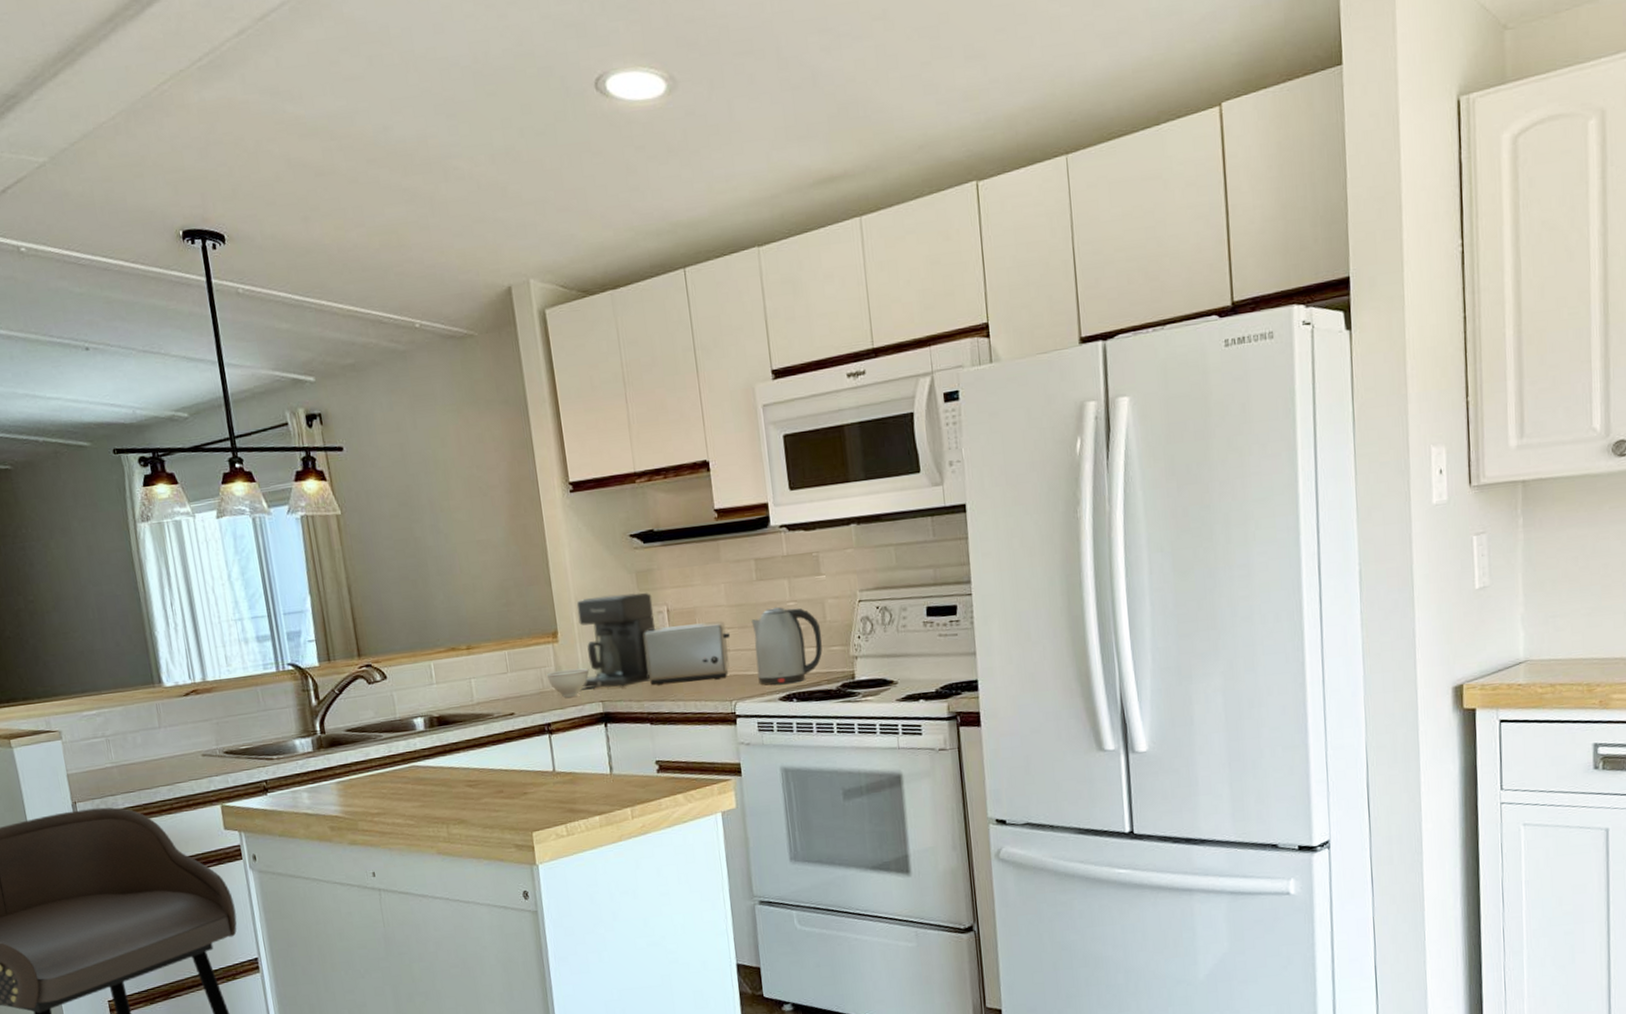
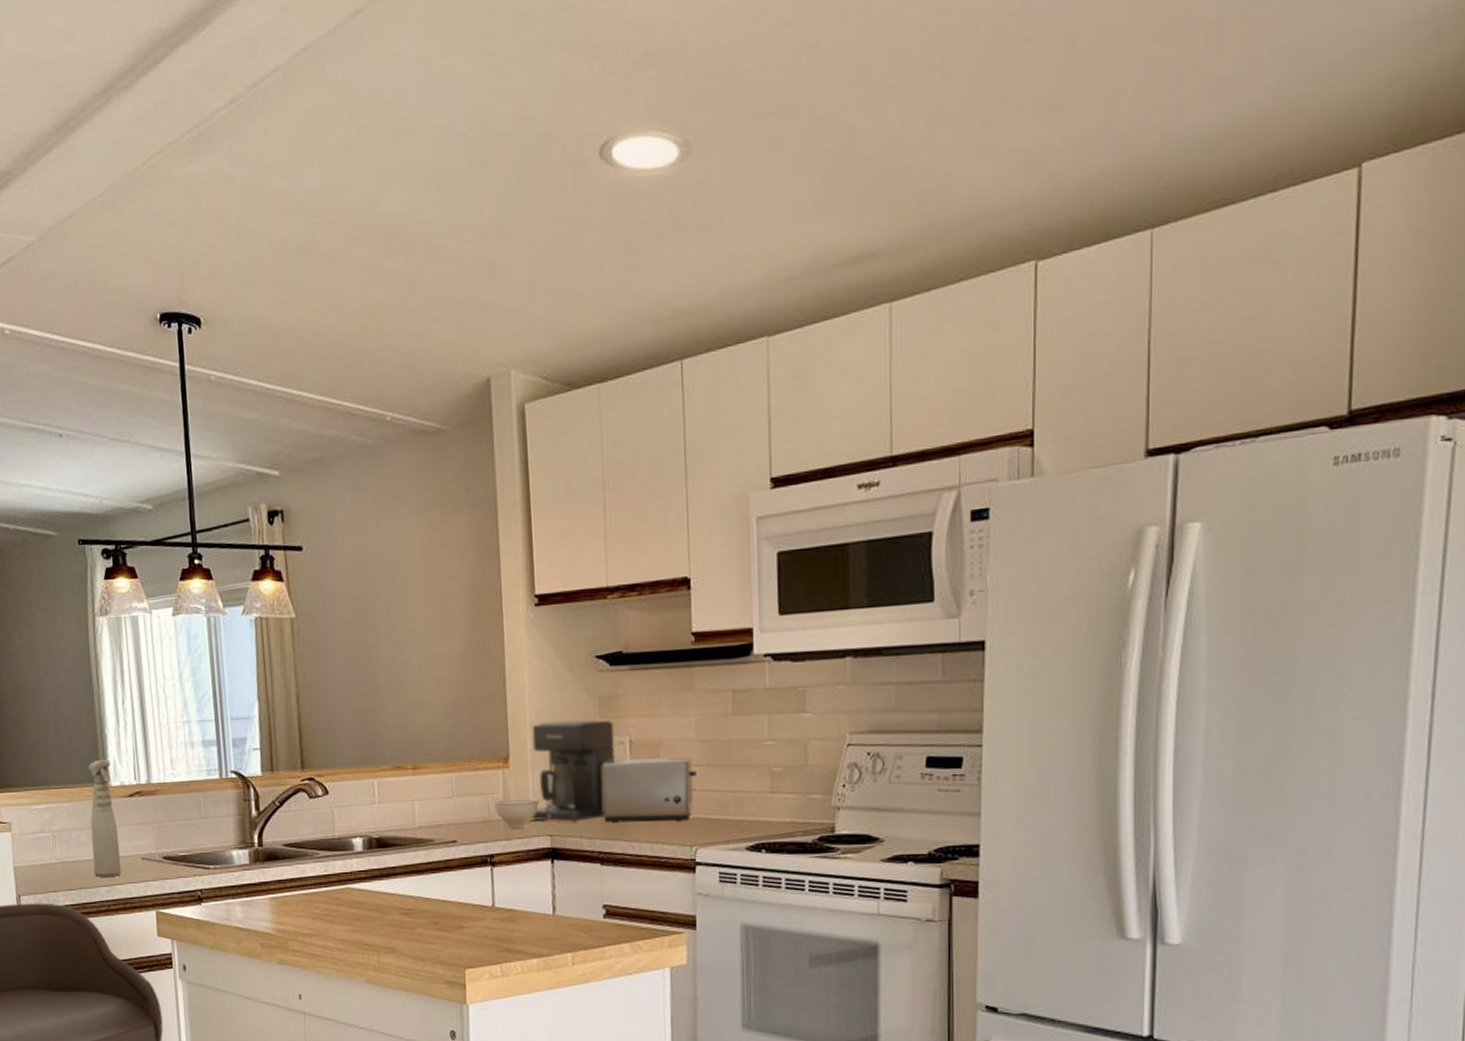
spray bottle: none [139,661,182,777] -> present [88,759,121,877]
kettle: present [751,606,823,685] -> none [722,745,801,832]

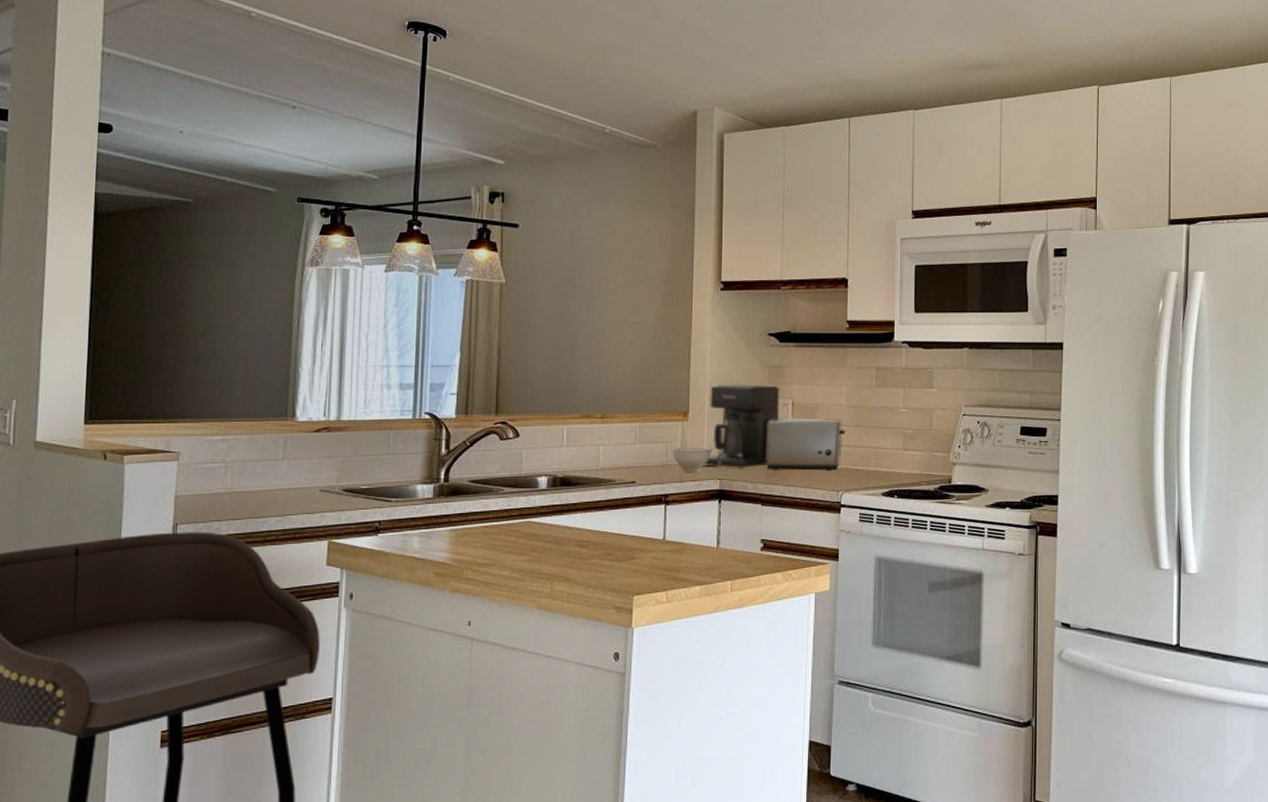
spray bottle: present [88,759,121,877] -> none [266,396,300,507]

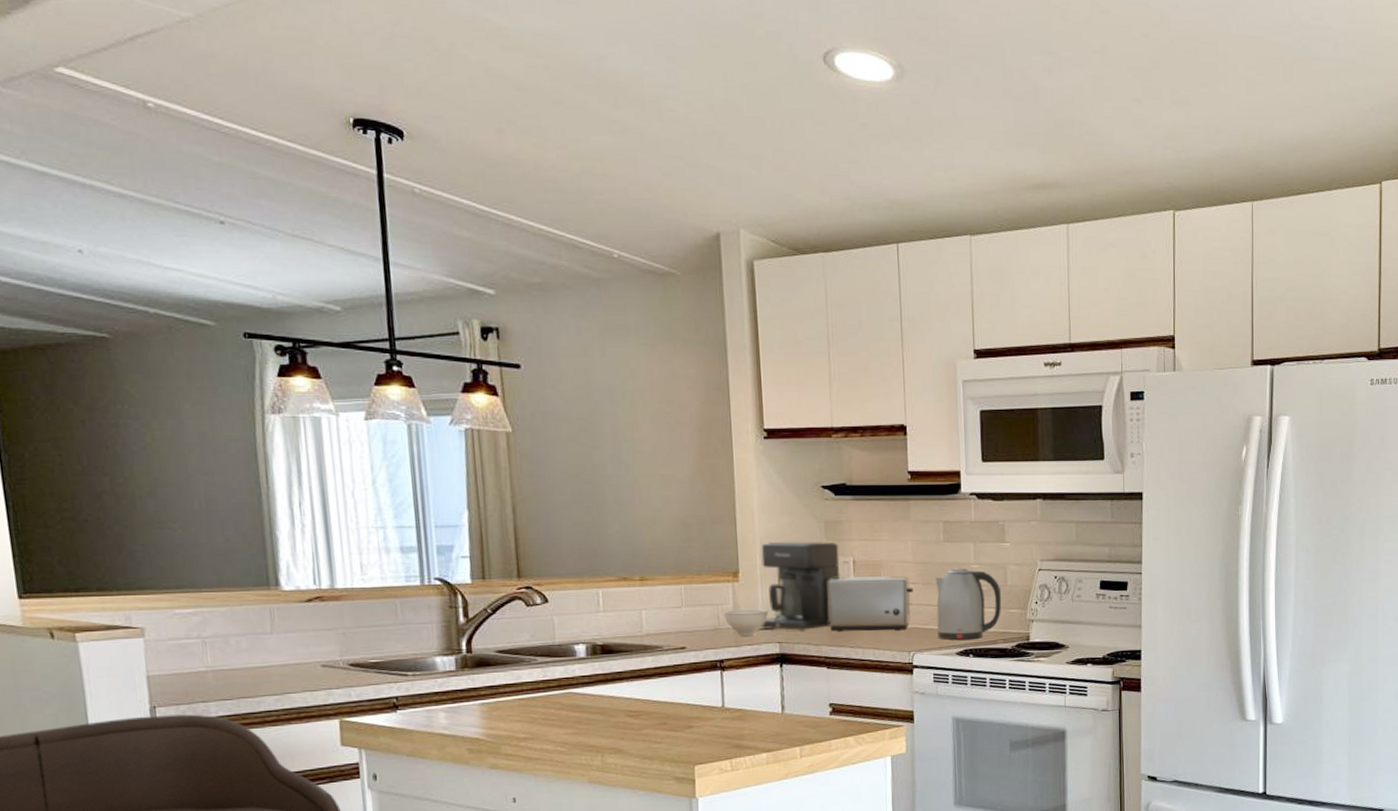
kettle: none [865,411,927,480] -> present [935,567,1002,640]

